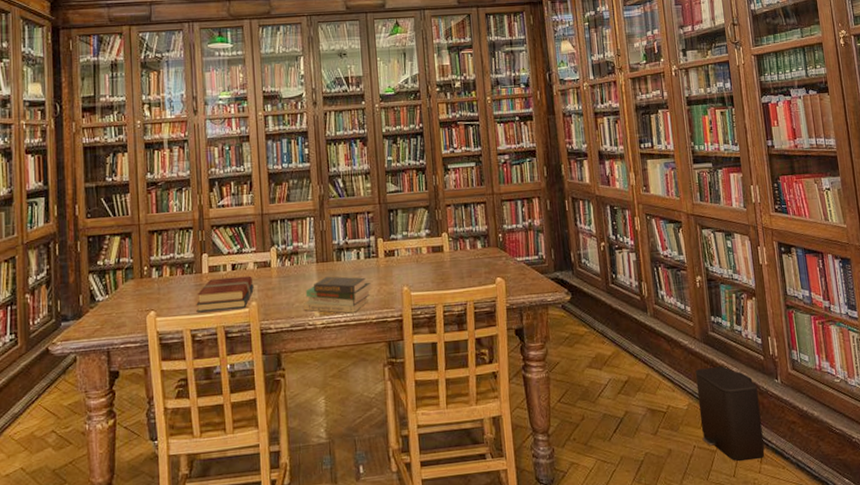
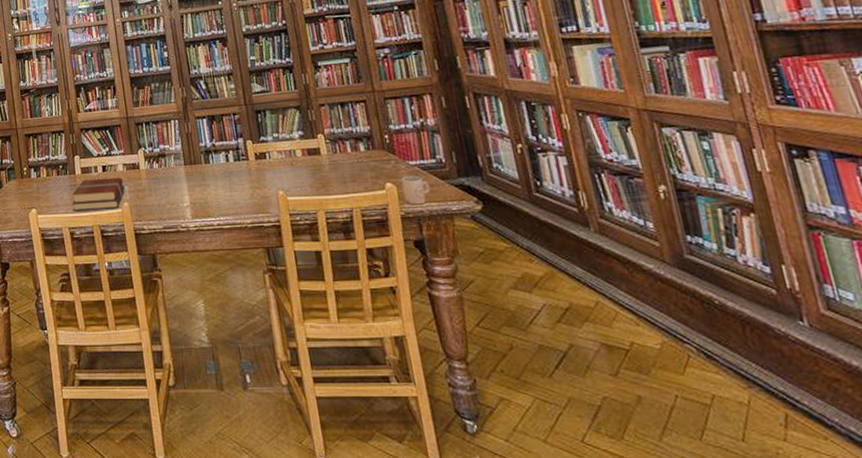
books: present [304,276,372,313] -> none [175,178,245,217]
mug: none [509,270,532,297] -> present [401,175,430,205]
pedal bin: present [695,366,765,461] -> none [668,299,792,422]

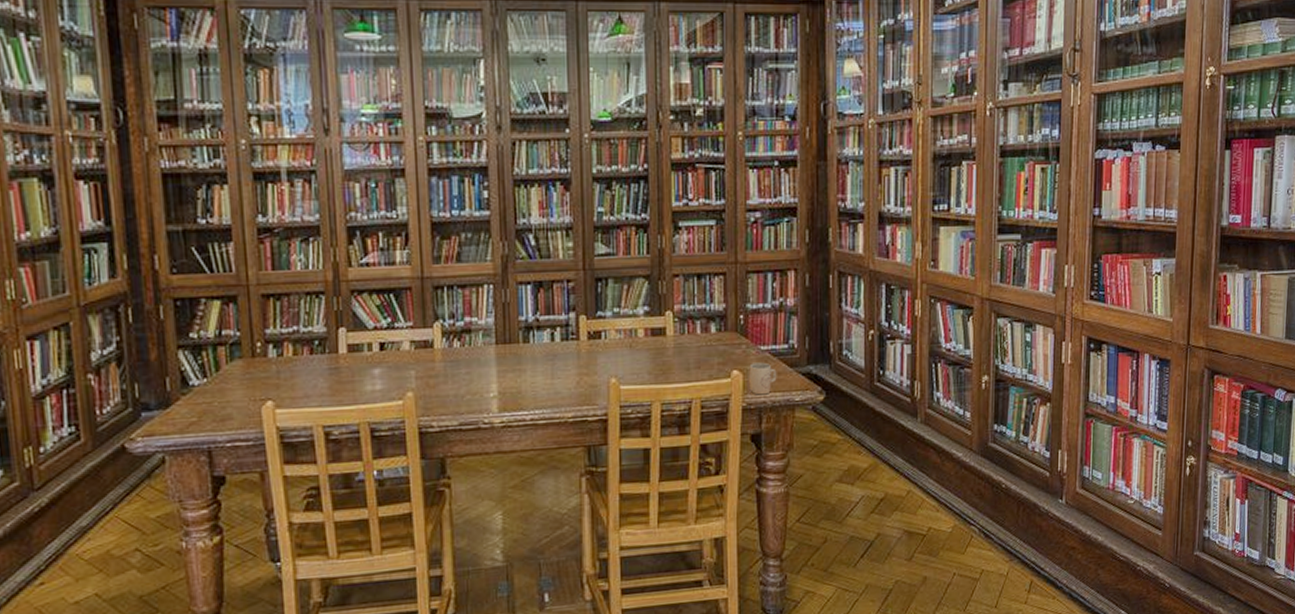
books: present [72,177,125,211] -> none [330,358,410,403]

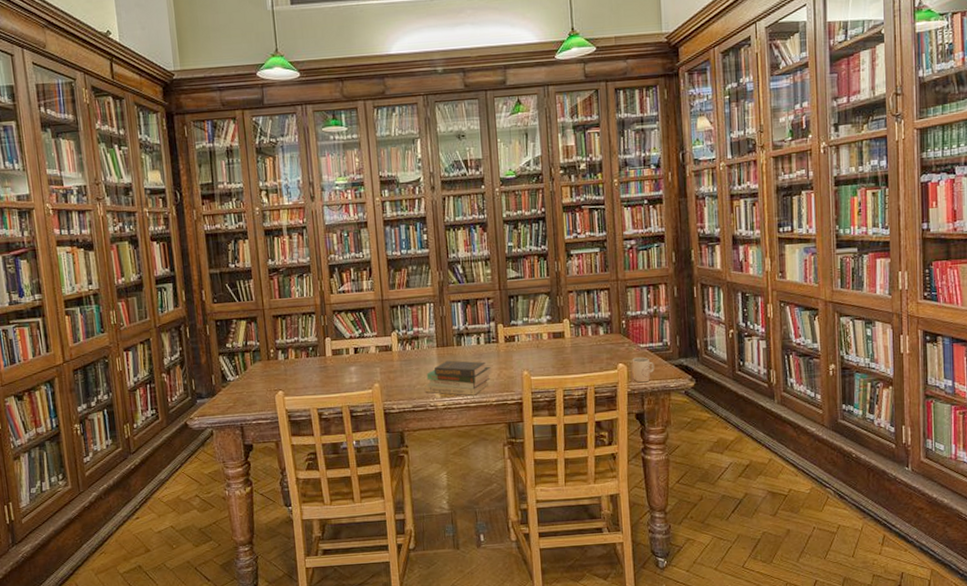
books: none [477,362,570,410] -> present [425,360,492,396]

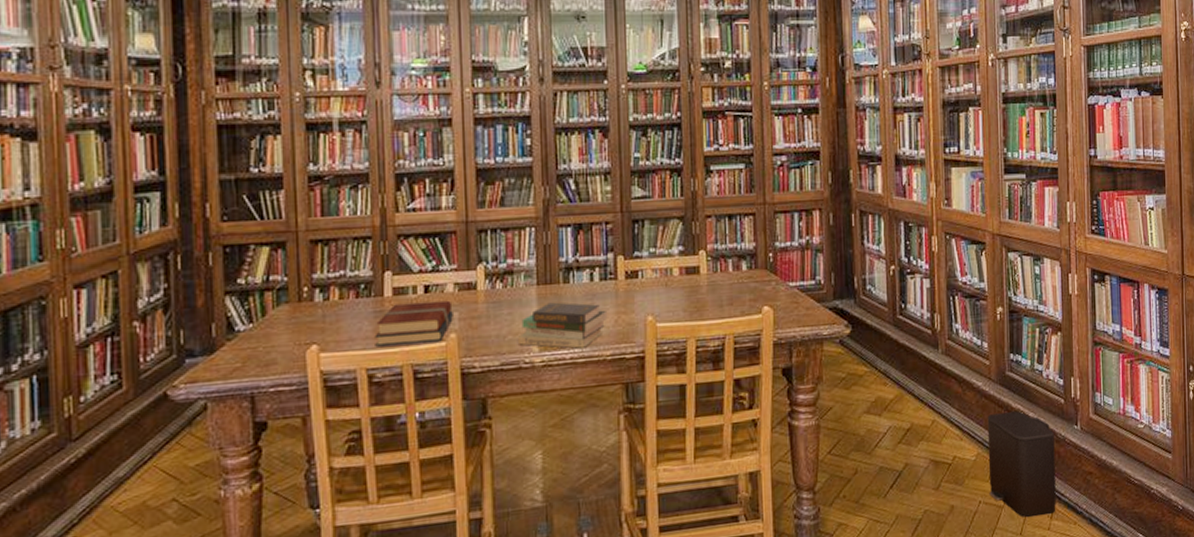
books: none [321,359,376,392] -> present [375,300,453,346]
mug: present [632,357,655,383] -> none [779,298,805,330]
pedal bin: none [820,453,887,543] -> present [987,411,1056,517]

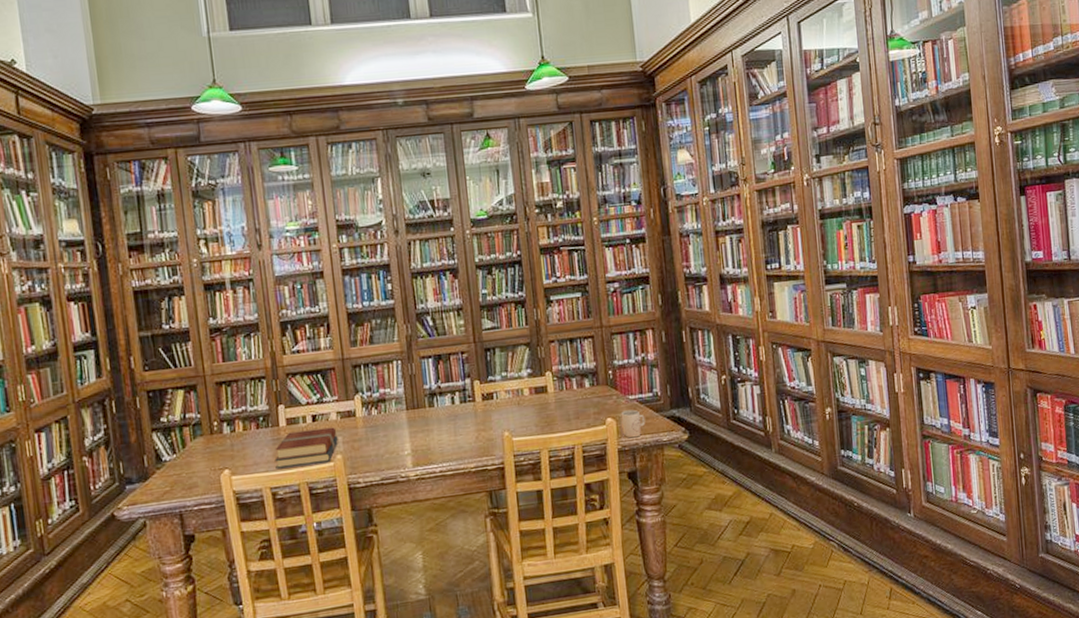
books: present [518,302,608,349] -> none [394,423,470,463]
mug: none [779,298,805,330] -> present [621,409,646,438]
pedal bin: present [987,411,1056,517] -> none [822,502,894,598]

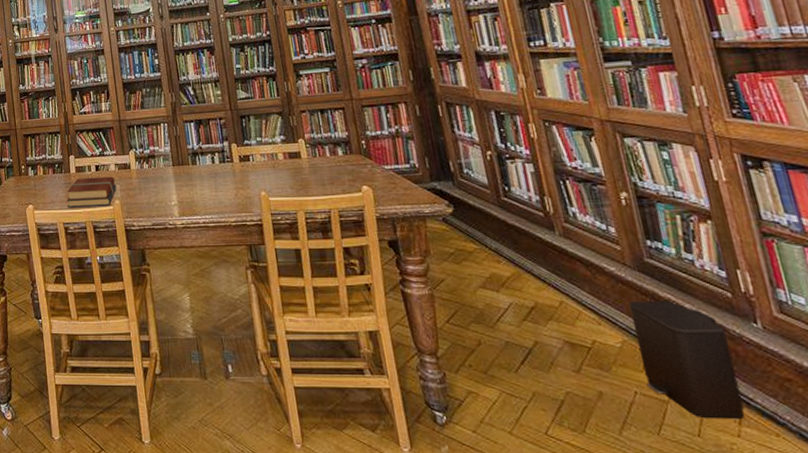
mug: present [621,409,646,438] -> none [376,179,404,207]
pedal bin: none [822,502,894,598] -> present [628,301,745,419]

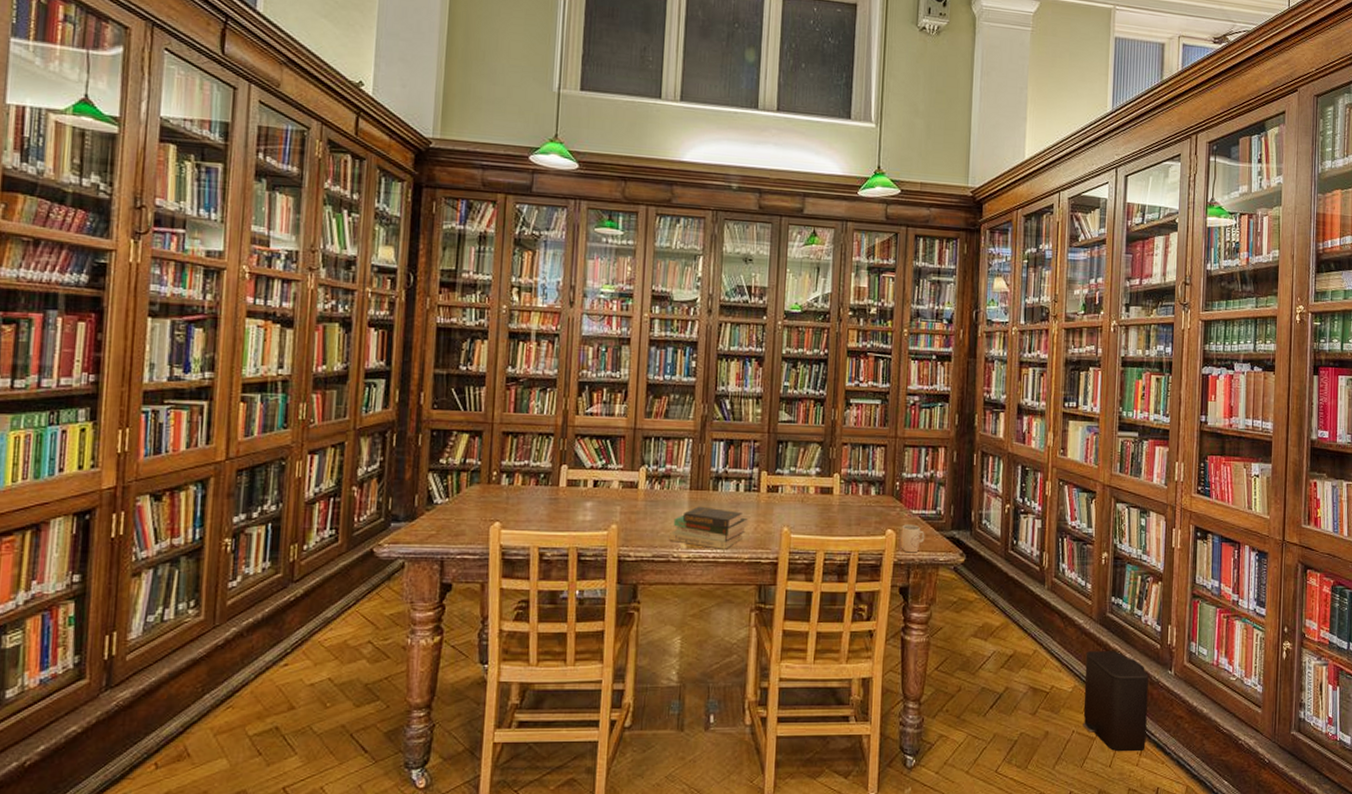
books: present [67,176,117,207] -> none [547,494,616,530]
books: none [163,179,229,215] -> present [669,506,749,549]
mug: none [376,179,404,207] -> present [900,524,925,553]

